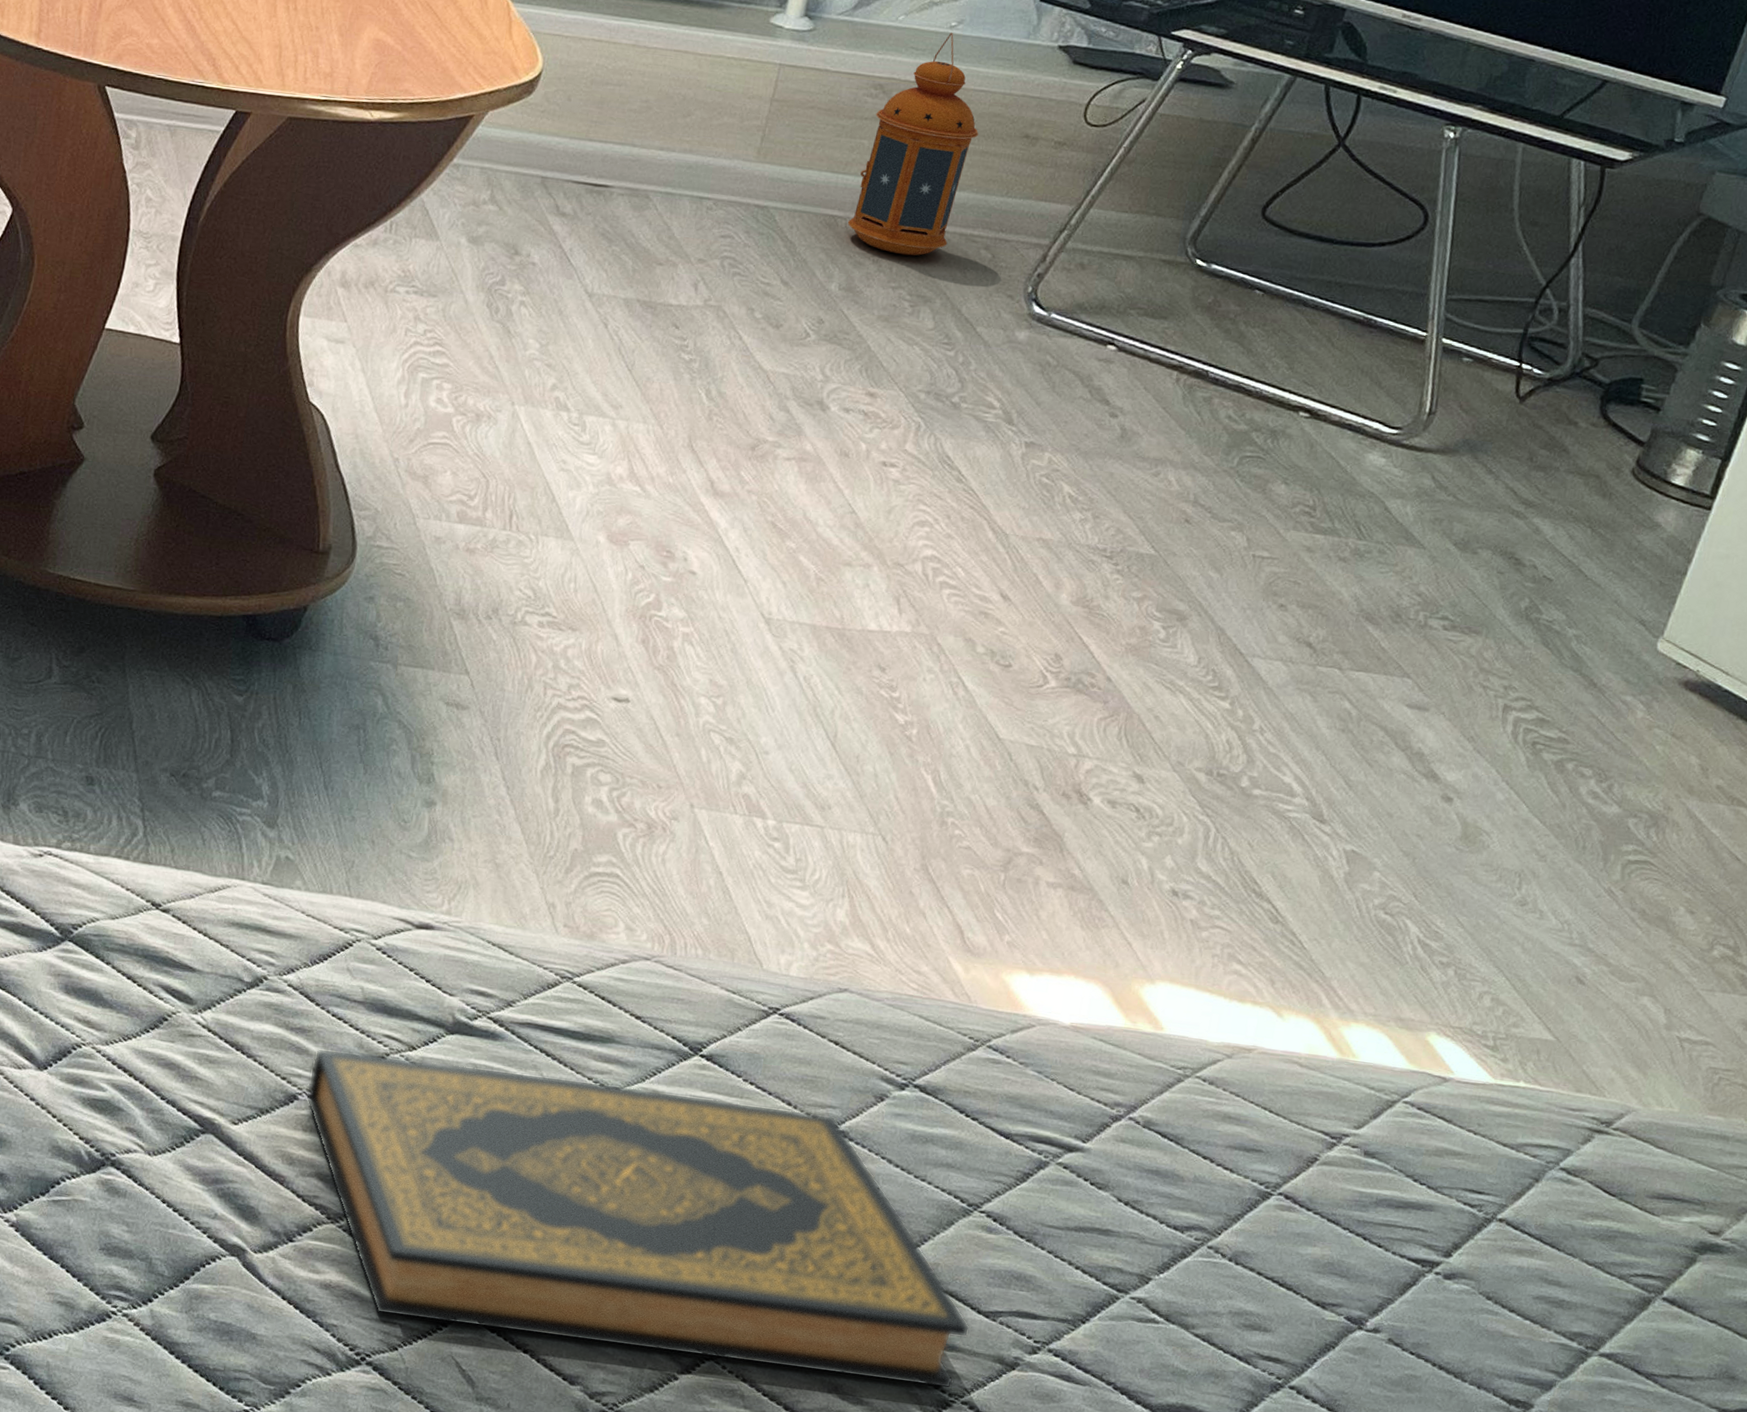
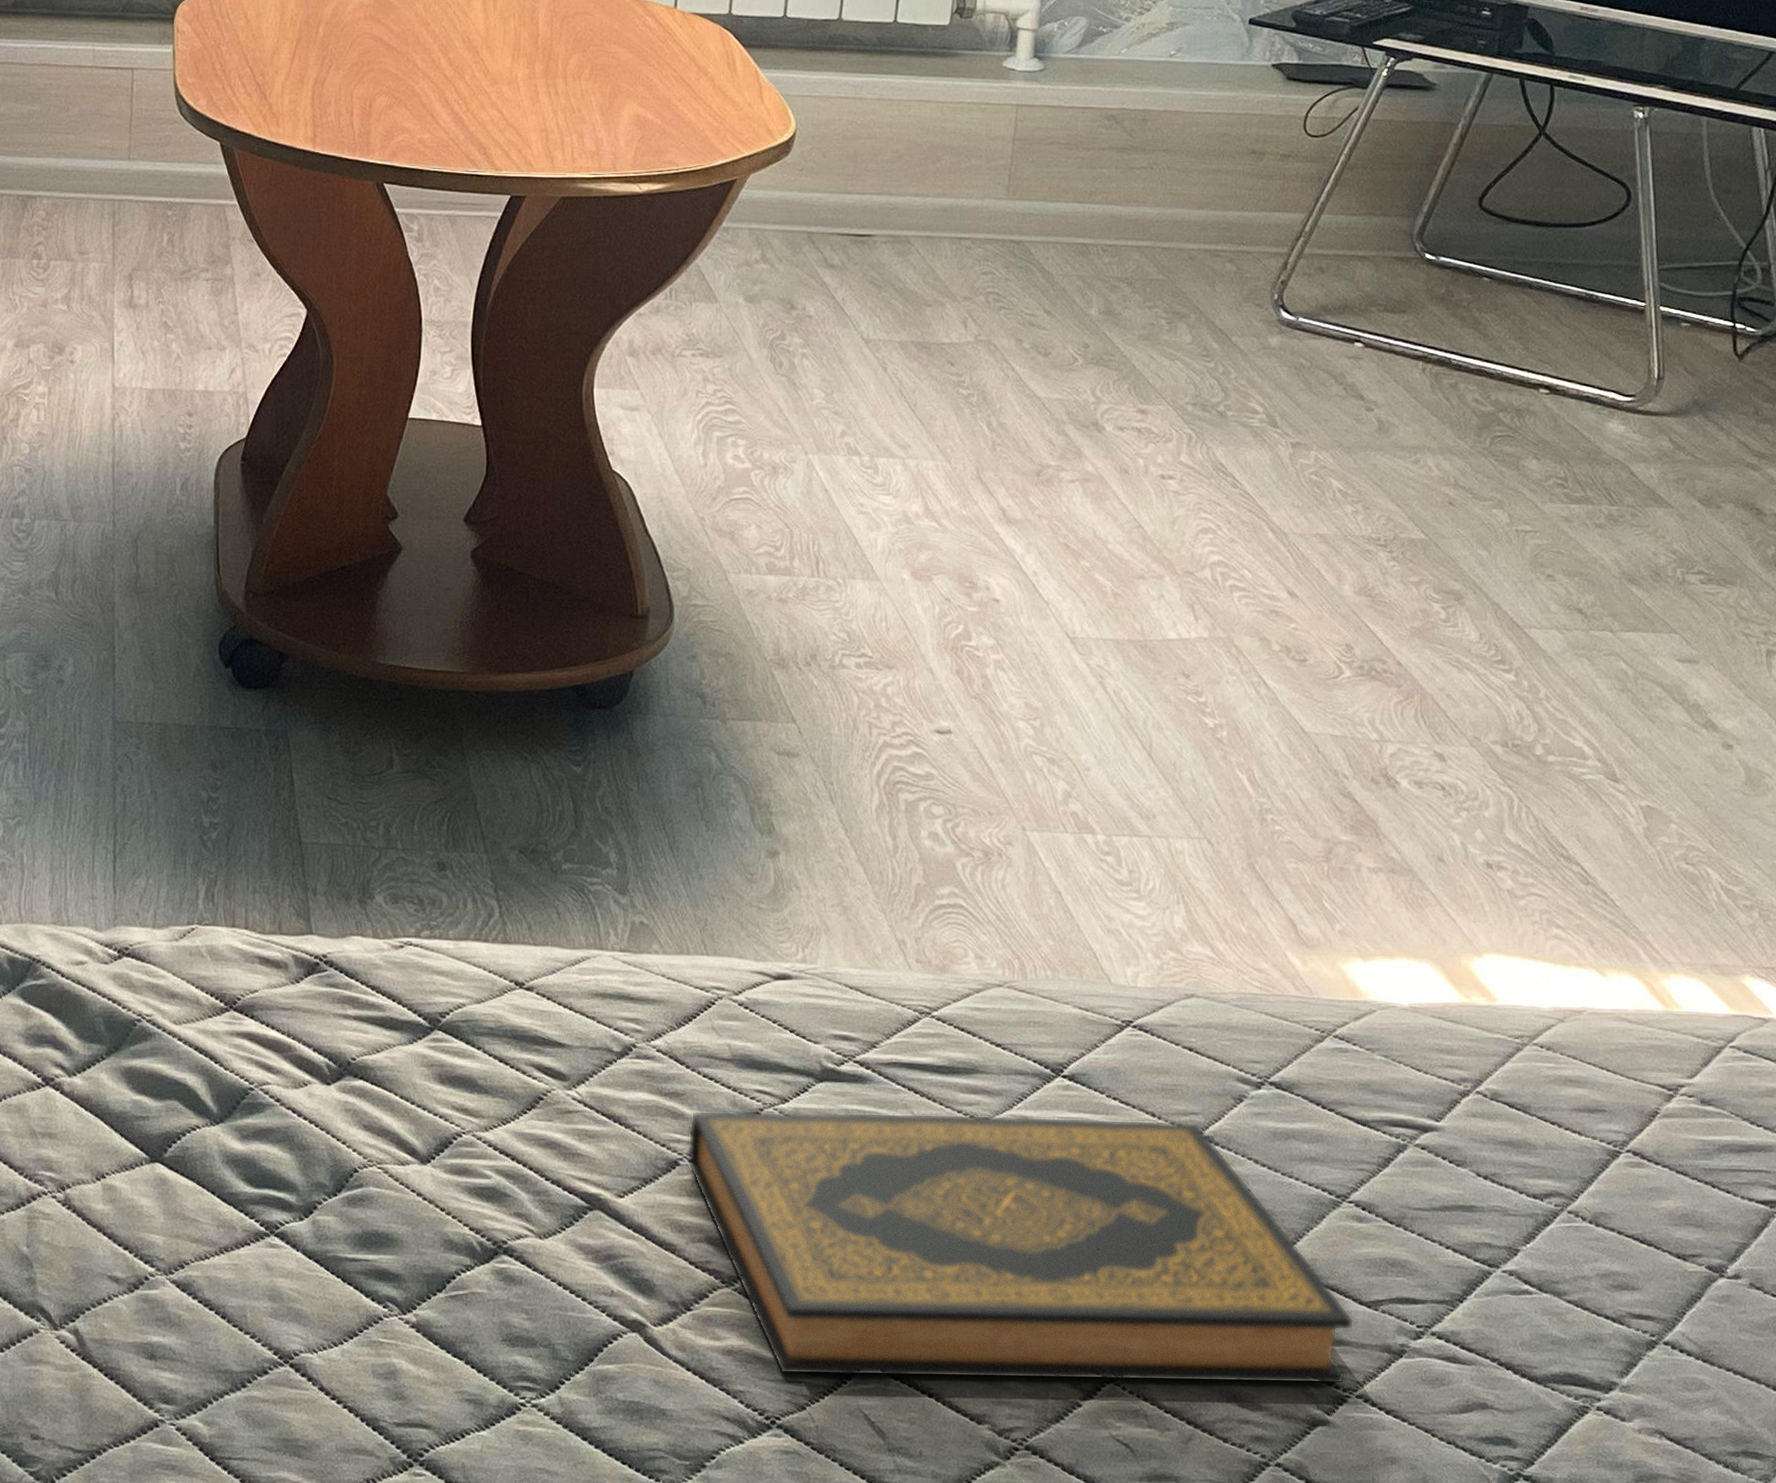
lantern: present [847,32,979,256] -> none [1098,61,1210,275]

